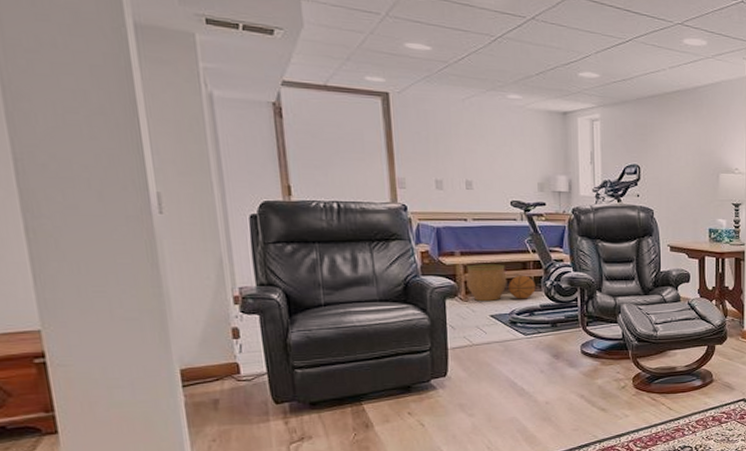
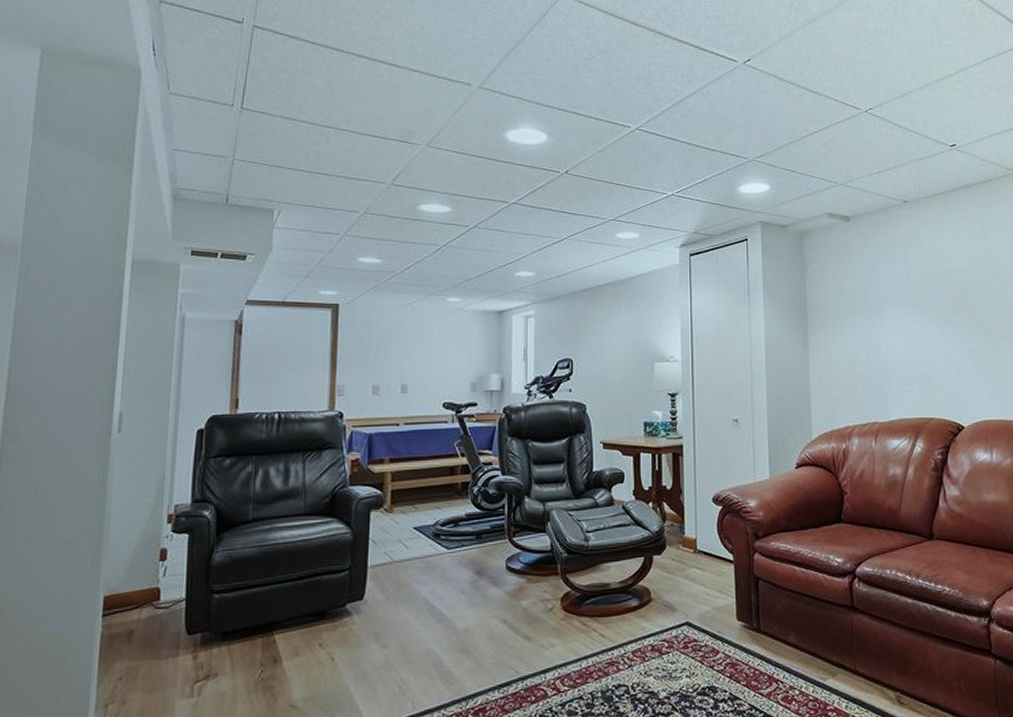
basket: present [466,264,507,302] -> none [393,470,434,513]
basketball: present [508,275,536,299] -> none [435,481,462,508]

